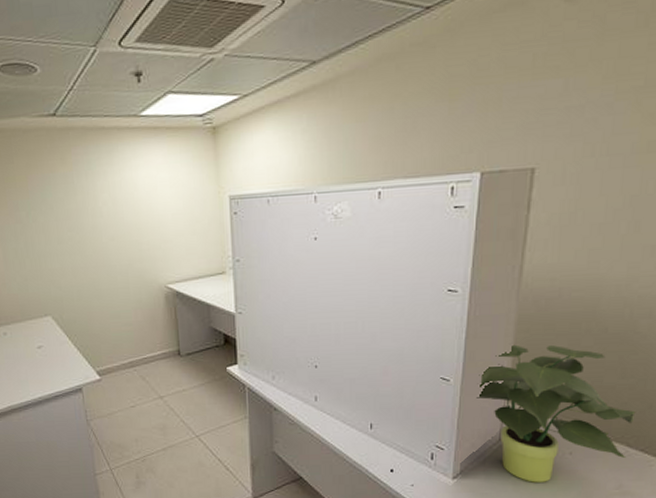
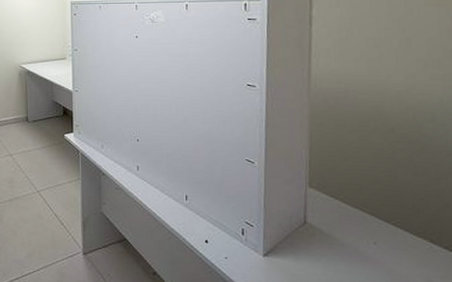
potted plant: present [476,344,636,482] -> none [279,136,434,270]

